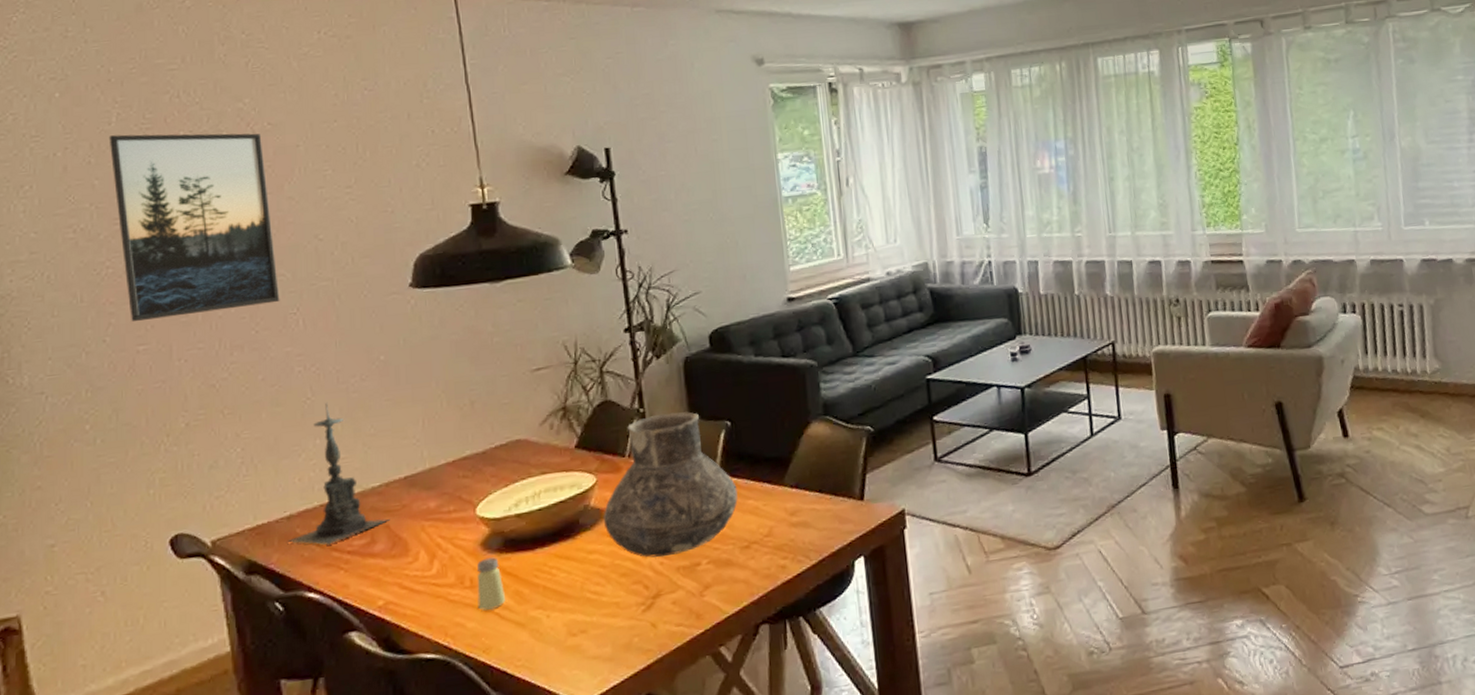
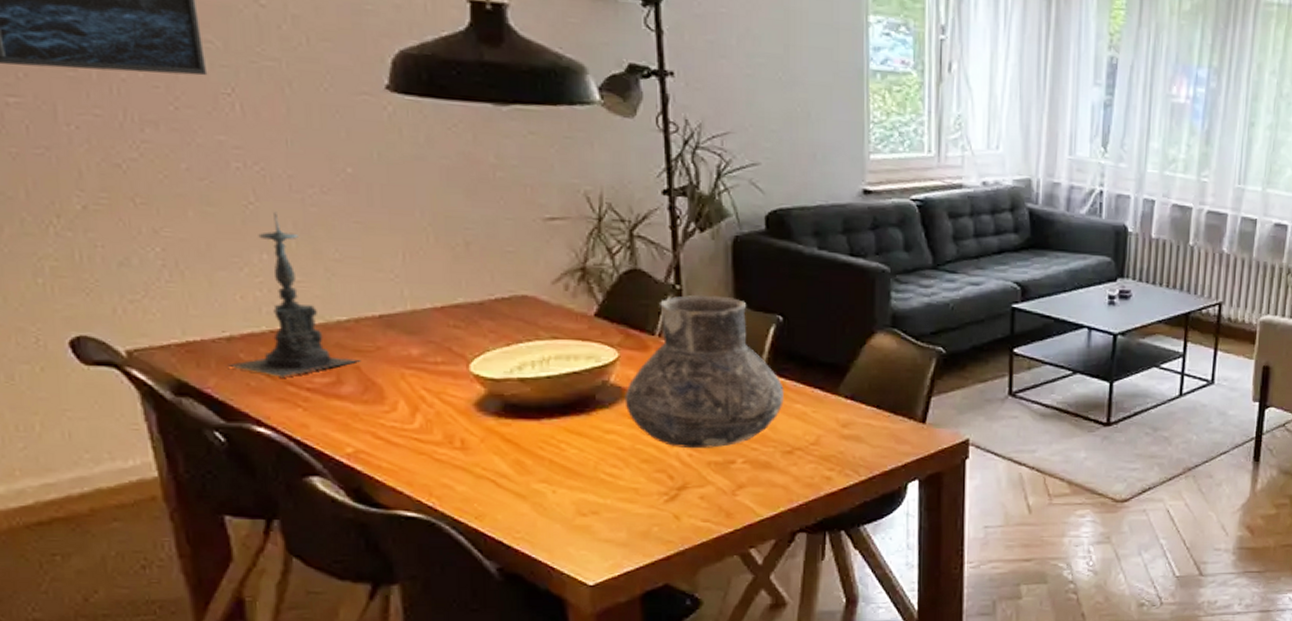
saltshaker: present [476,556,506,611] -> none [469,419,505,477]

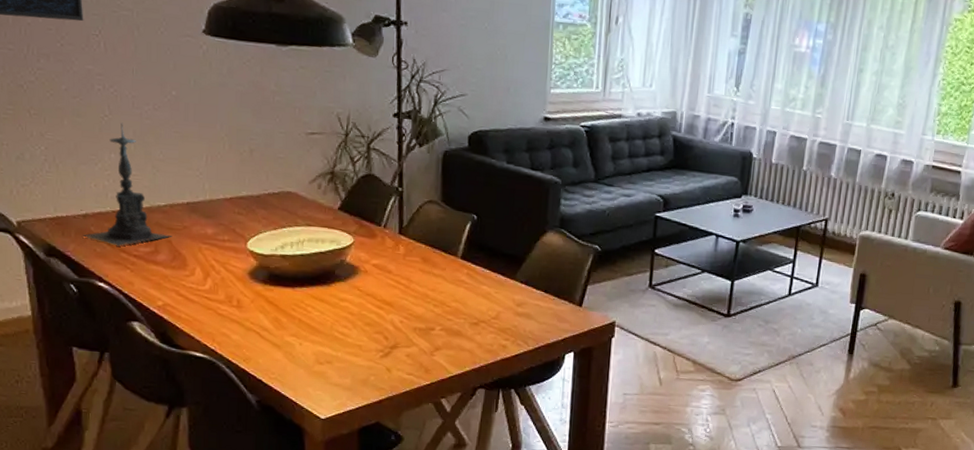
vase: present [624,295,785,449] -> none [356,196,475,317]

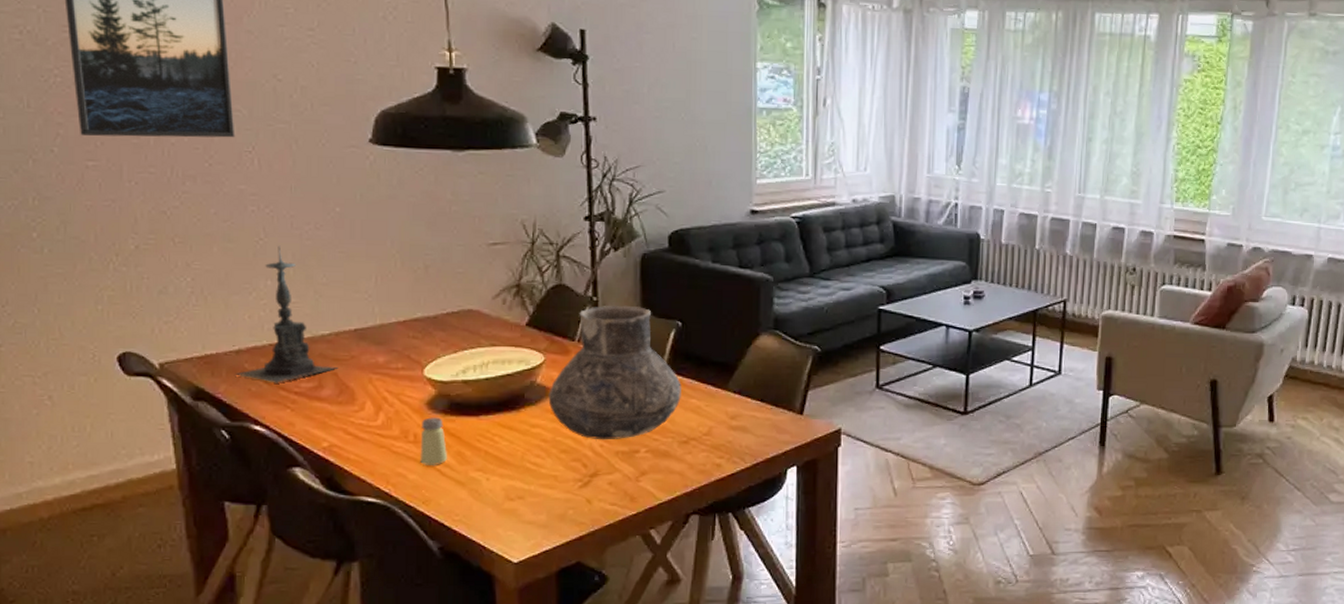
saltshaker: none [242,285,267,329] -> present [420,416,448,467]
vase: none [356,196,475,317] -> present [548,305,683,440]

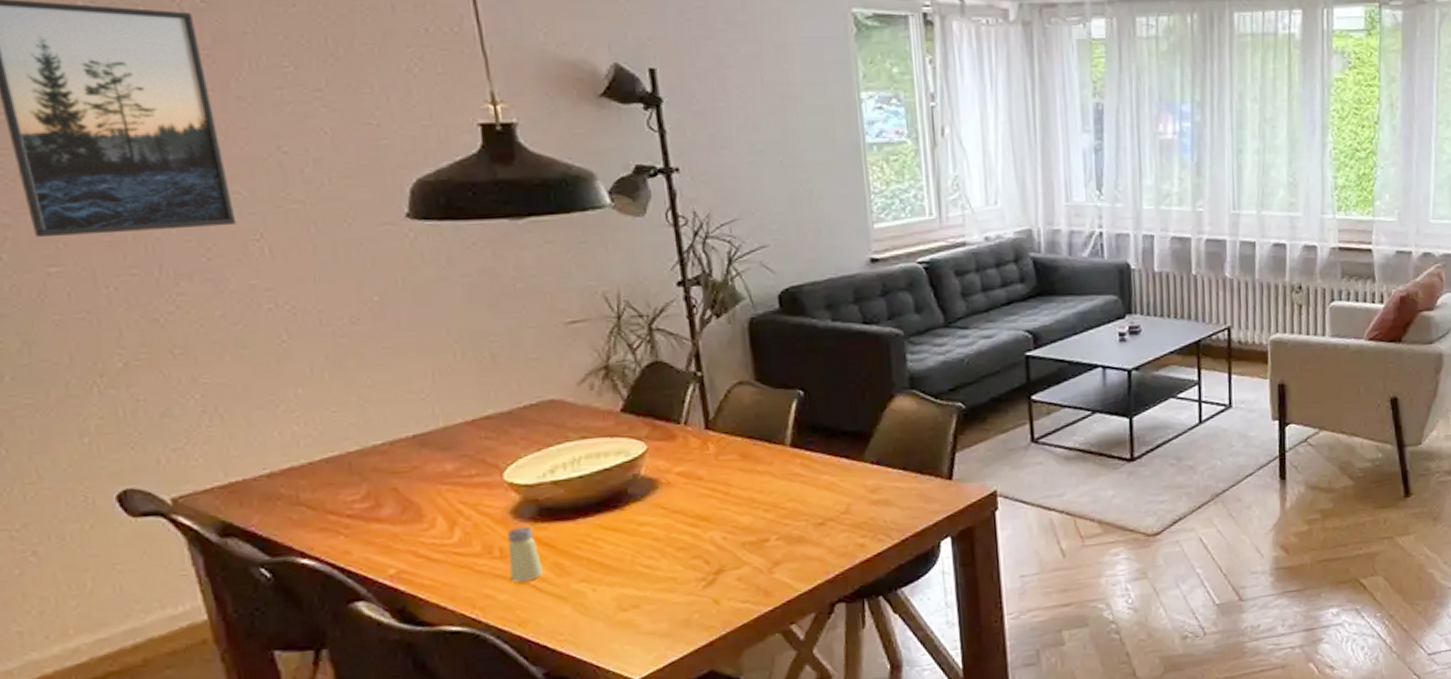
candle holder: present [235,245,339,383] -> none [269,346,398,508]
vase: present [548,305,683,440] -> none [655,377,812,532]

